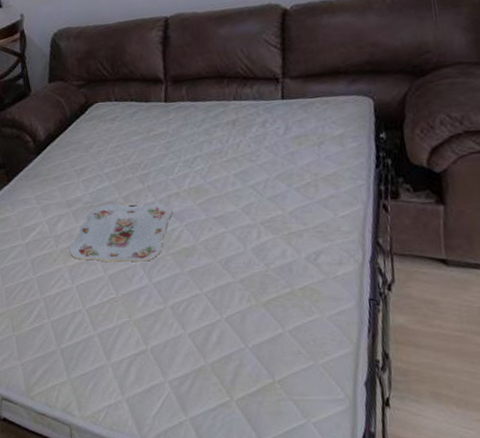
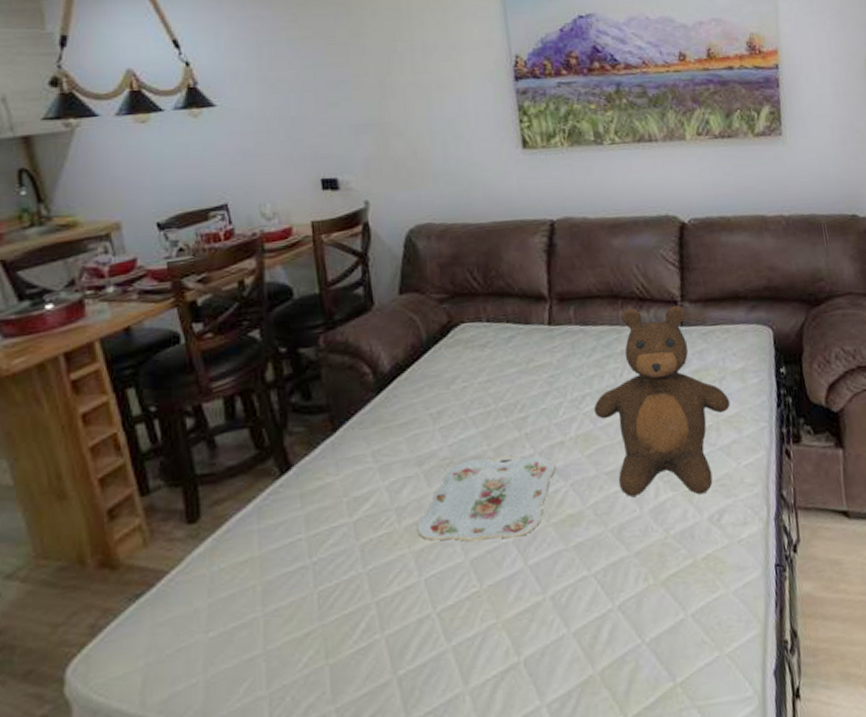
teddy bear: none [203,81,329,238] -> present [593,304,731,497]

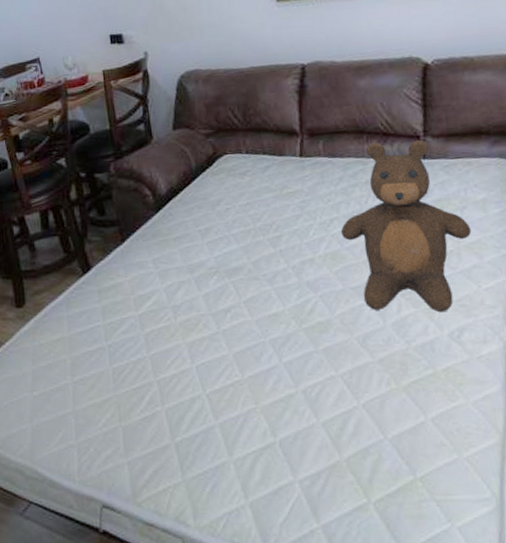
serving tray: present [417,455,555,542] -> none [190,268,306,339]

